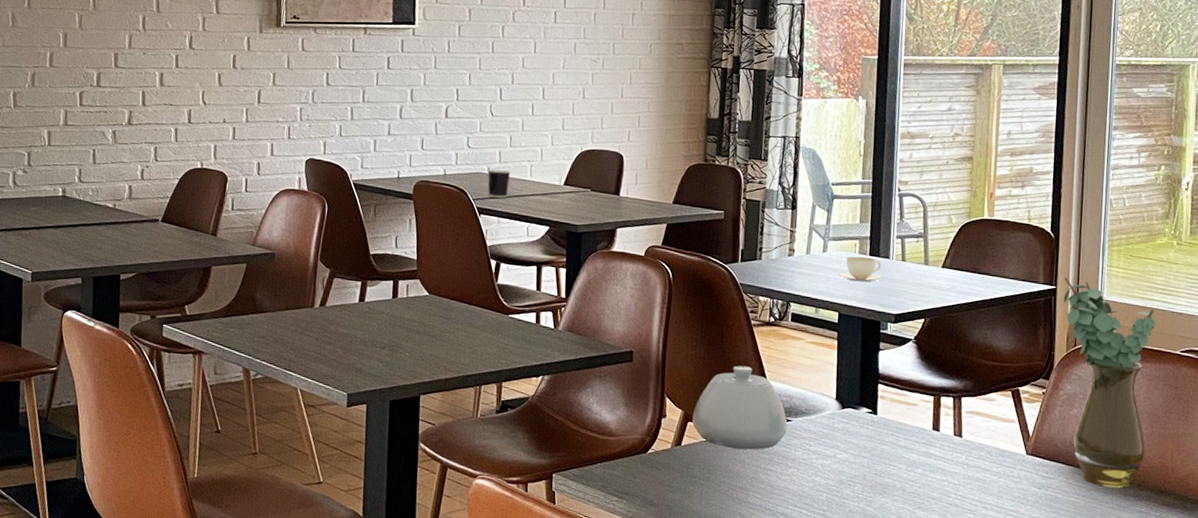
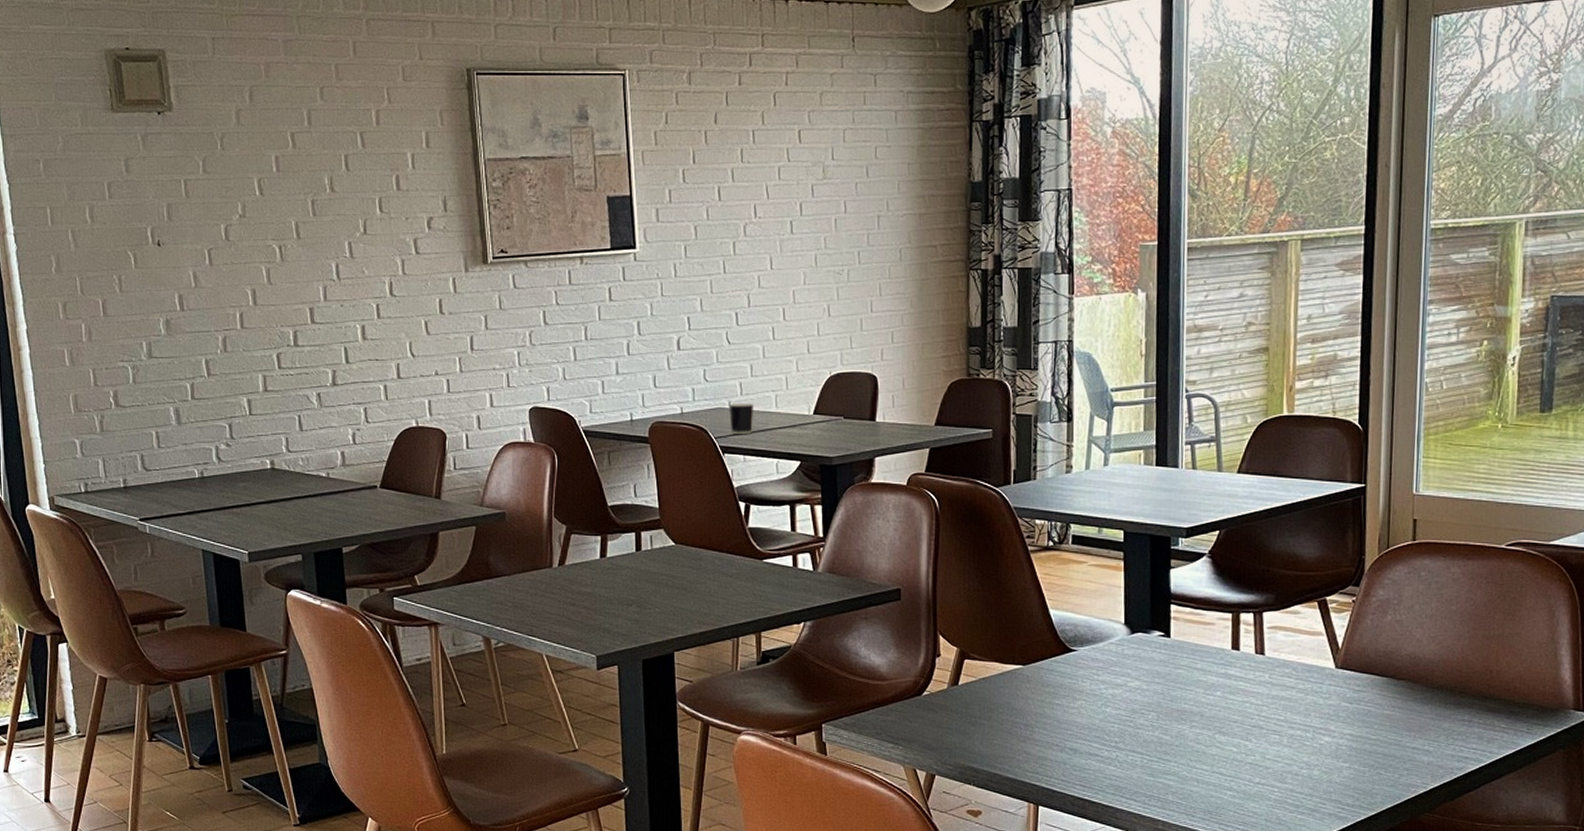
sugar bowl: present [692,365,788,450] -> none [968,596,1073,684]
teacup: present [839,256,882,282] -> none [1122,468,1171,496]
vase: present [1063,277,1155,488] -> none [1374,473,1478,697]

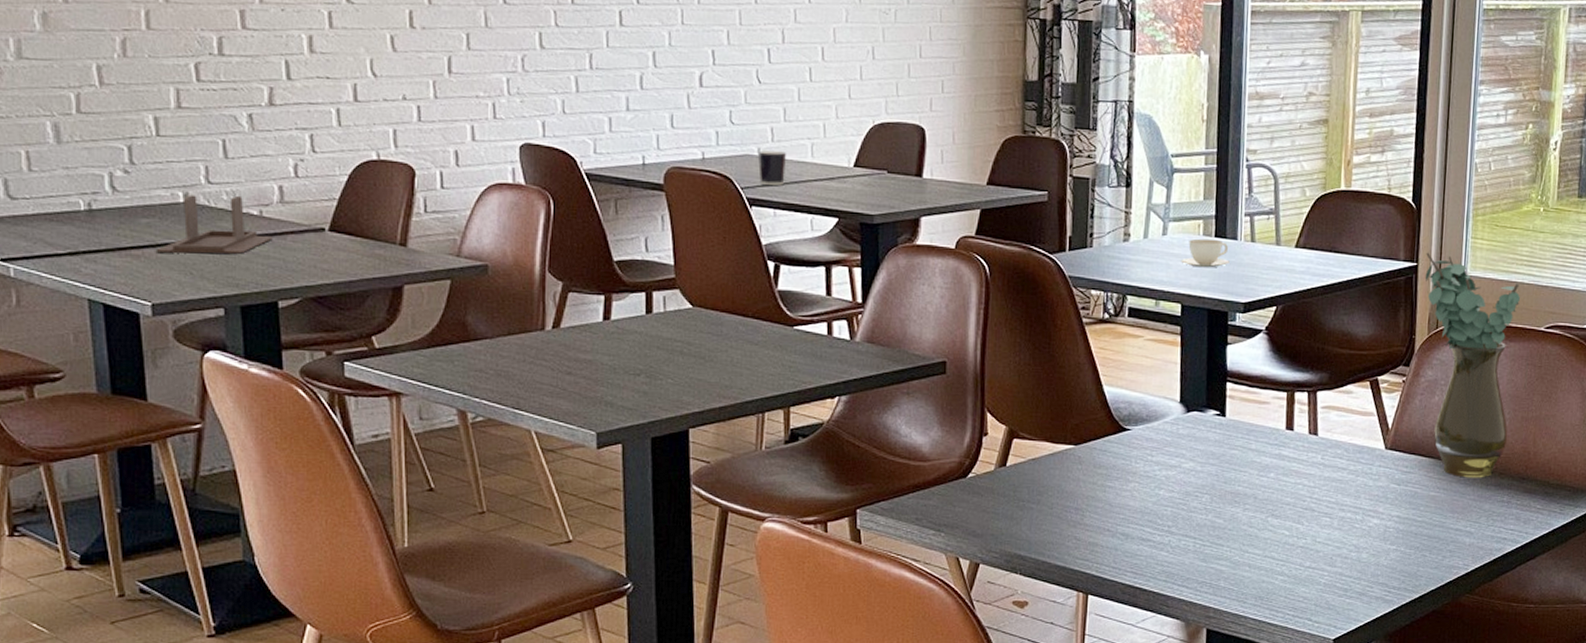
napkin holder: none [250,461,337,510] -> present [155,194,273,254]
teacup: none [1122,468,1171,496] -> present [1181,238,1230,268]
vase: none [1374,473,1478,697] -> present [1425,252,1520,478]

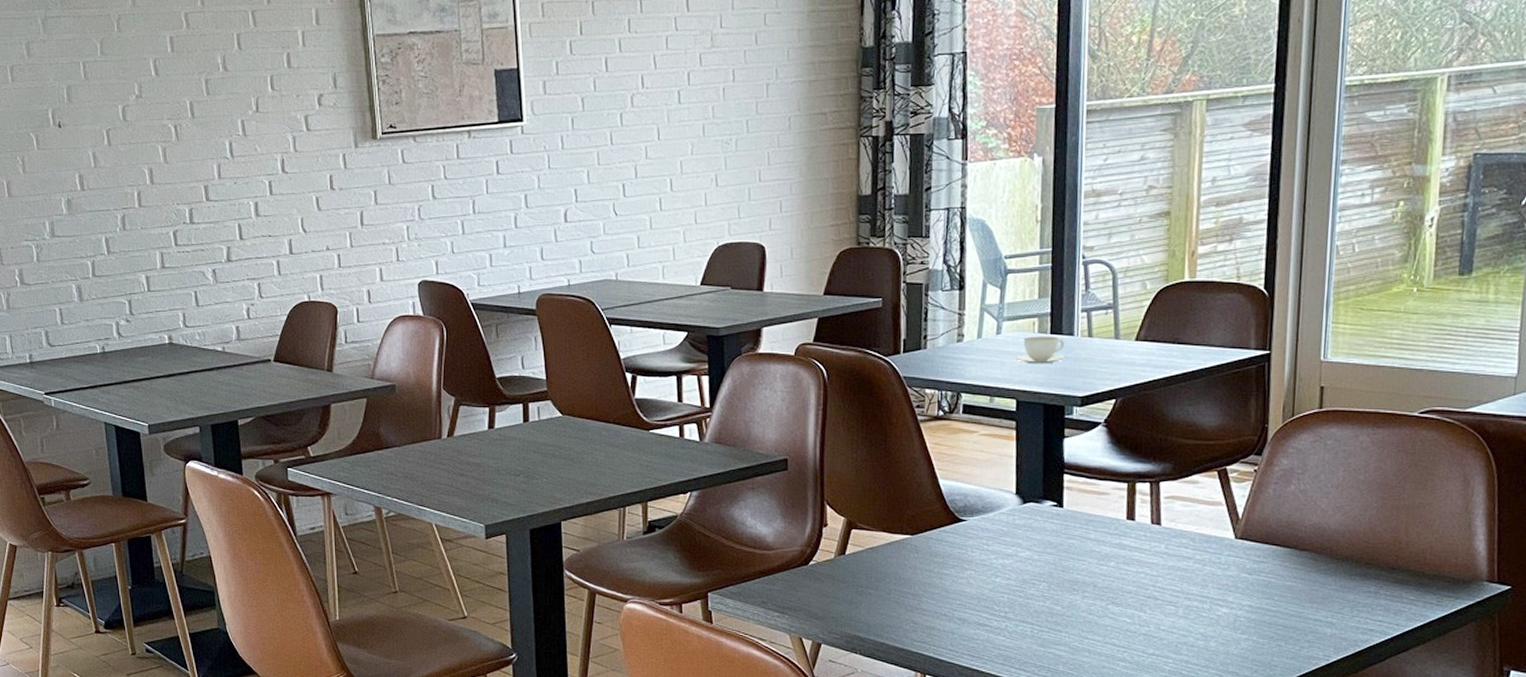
napkin holder: present [155,194,273,254] -> none [150,335,233,384]
mug: present [757,150,787,186] -> none [615,275,641,306]
vase: present [1425,252,1520,478] -> none [1278,339,1389,568]

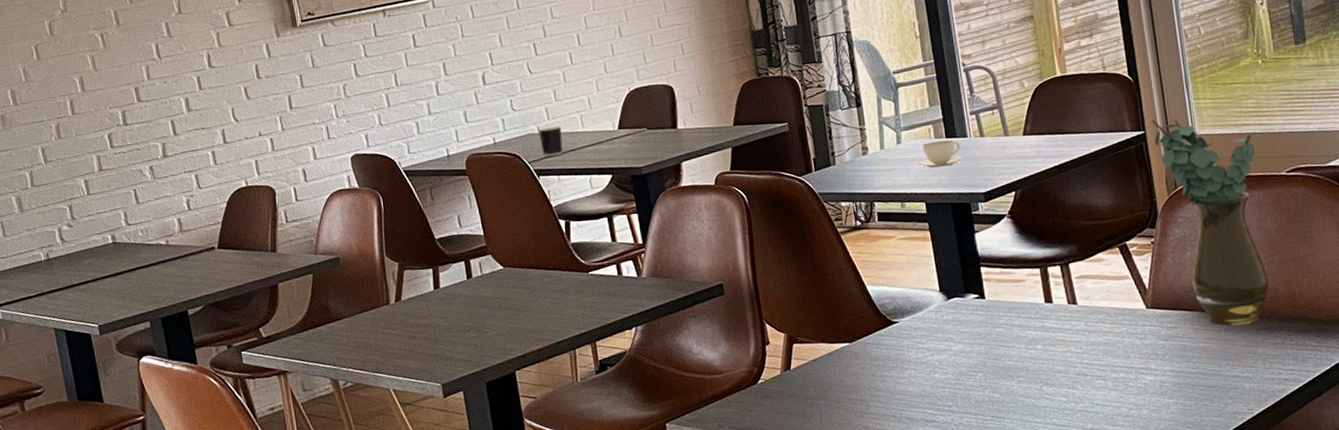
mug: none [615,275,641,306] -> present [538,126,563,157]
vase: none [1278,339,1389,568] -> present [1152,119,1269,326]

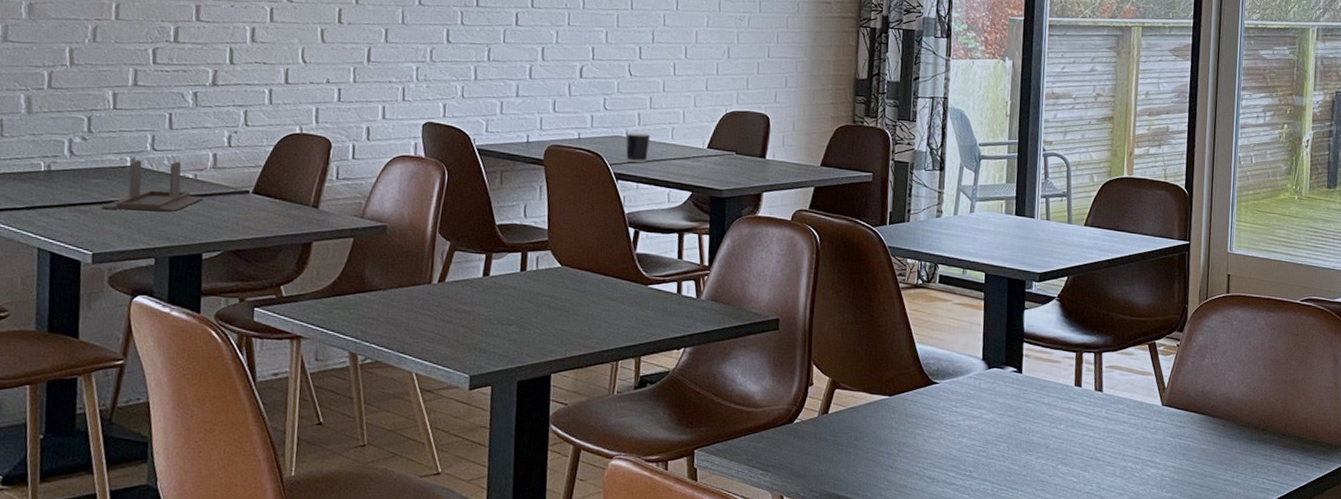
napkin holder: none [96,231,178,285] -> present [101,159,204,212]
teacup: present [918,139,964,168] -> none [985,216,1028,242]
vase: present [1152,119,1269,326] -> none [1196,232,1279,434]

